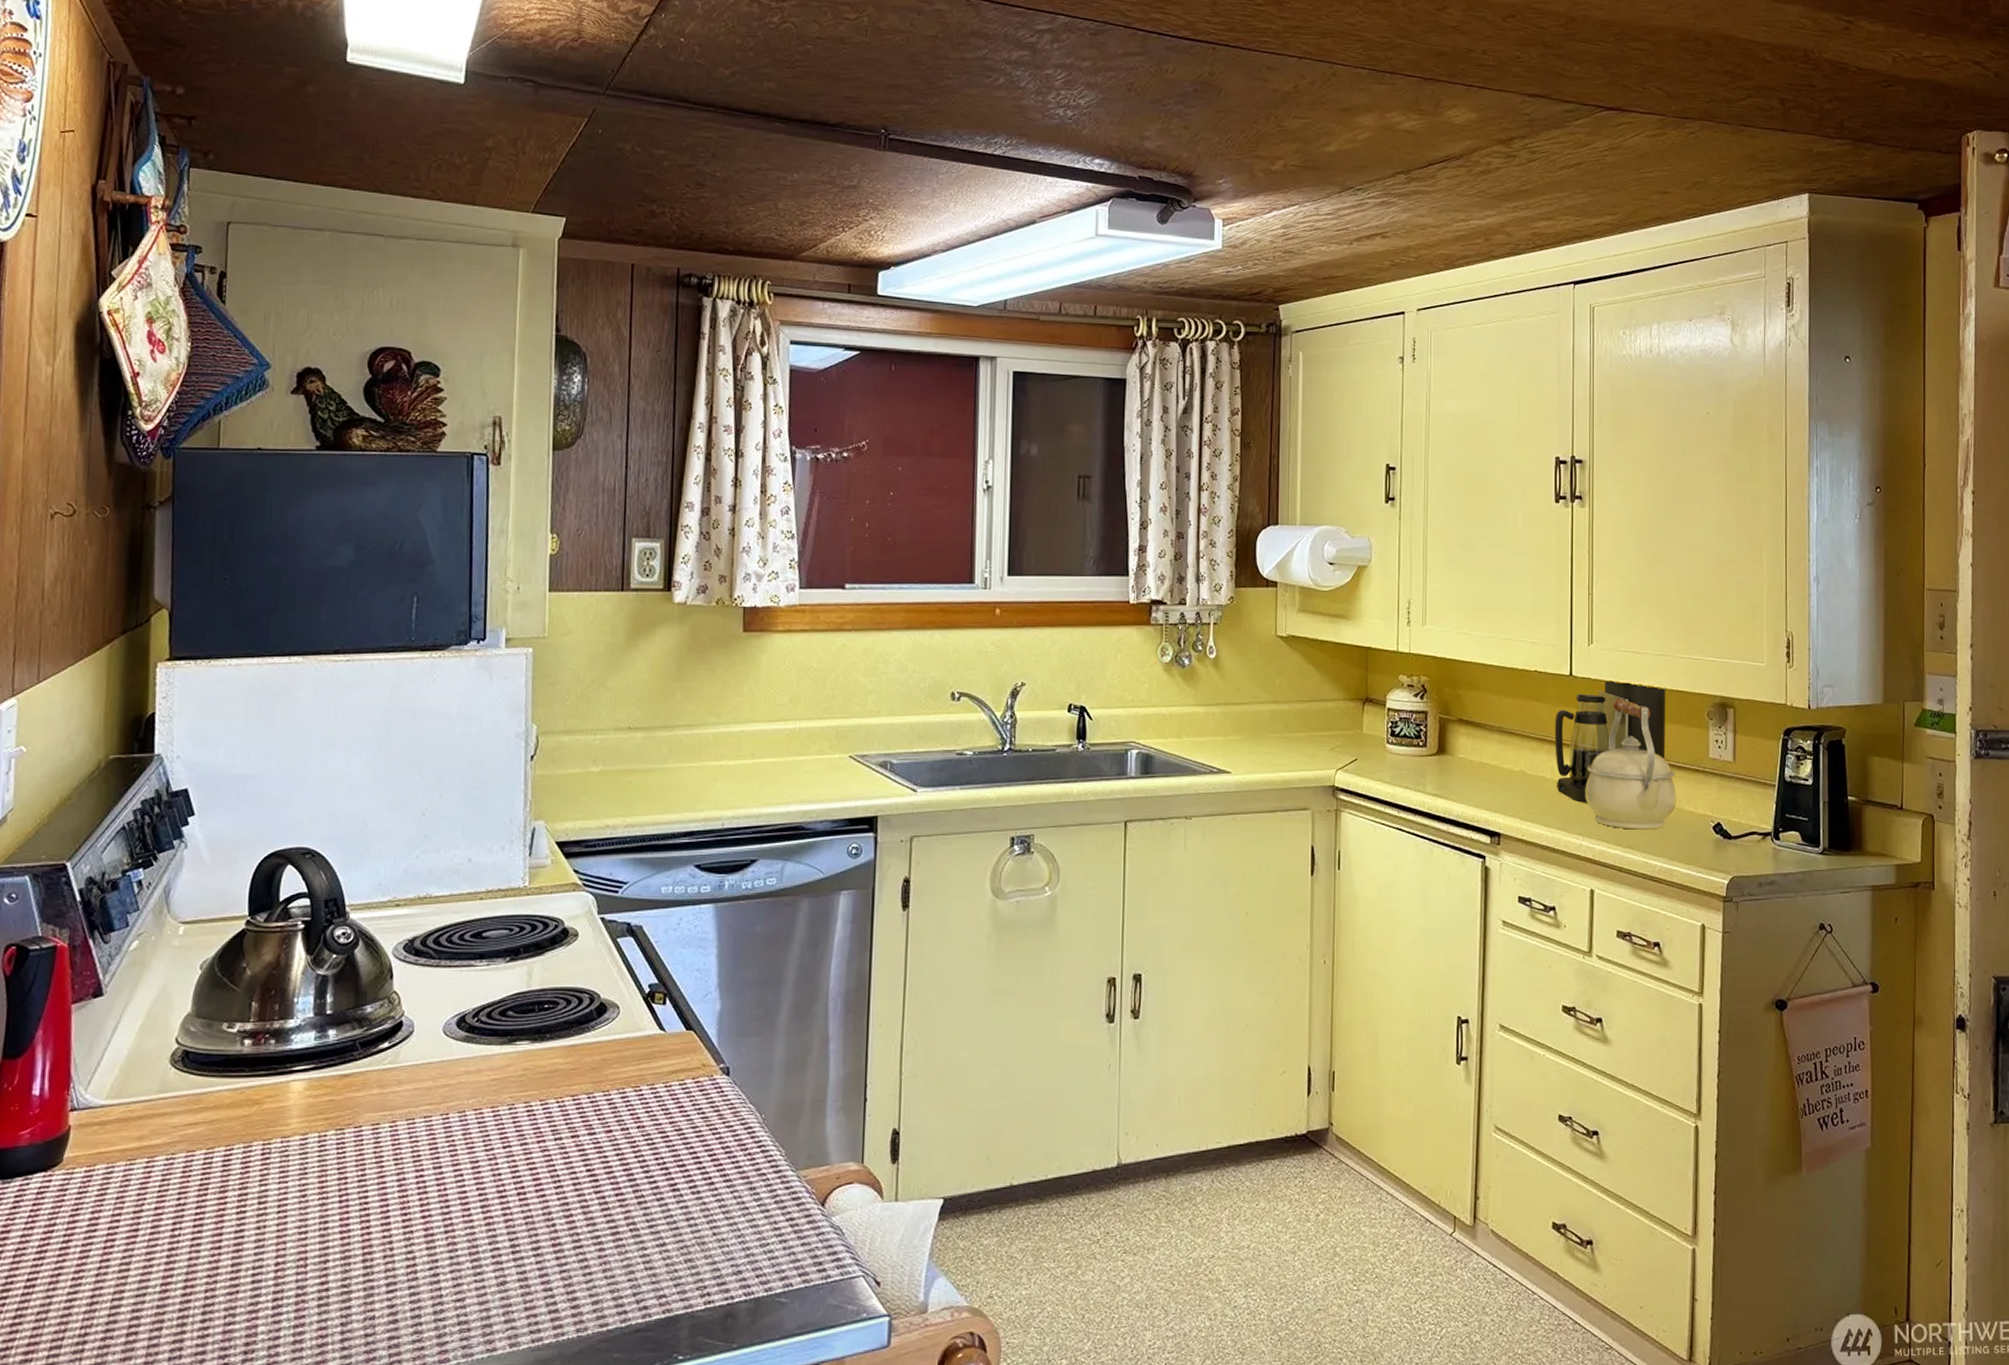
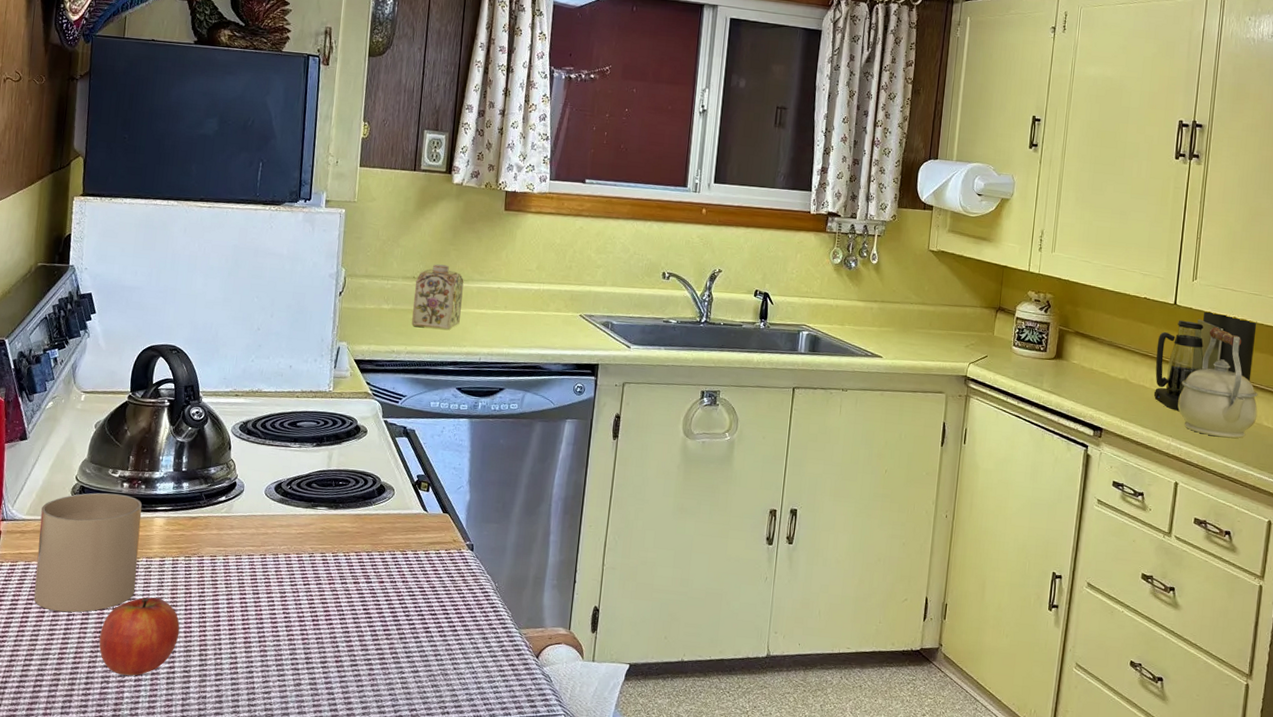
mug: none [121,1055,273,1227] -> present [34,492,143,613]
fruit: none [219,1191,333,1302] -> present [99,597,180,676]
decorative jar: none [629,708,696,791] -> present [412,264,464,330]

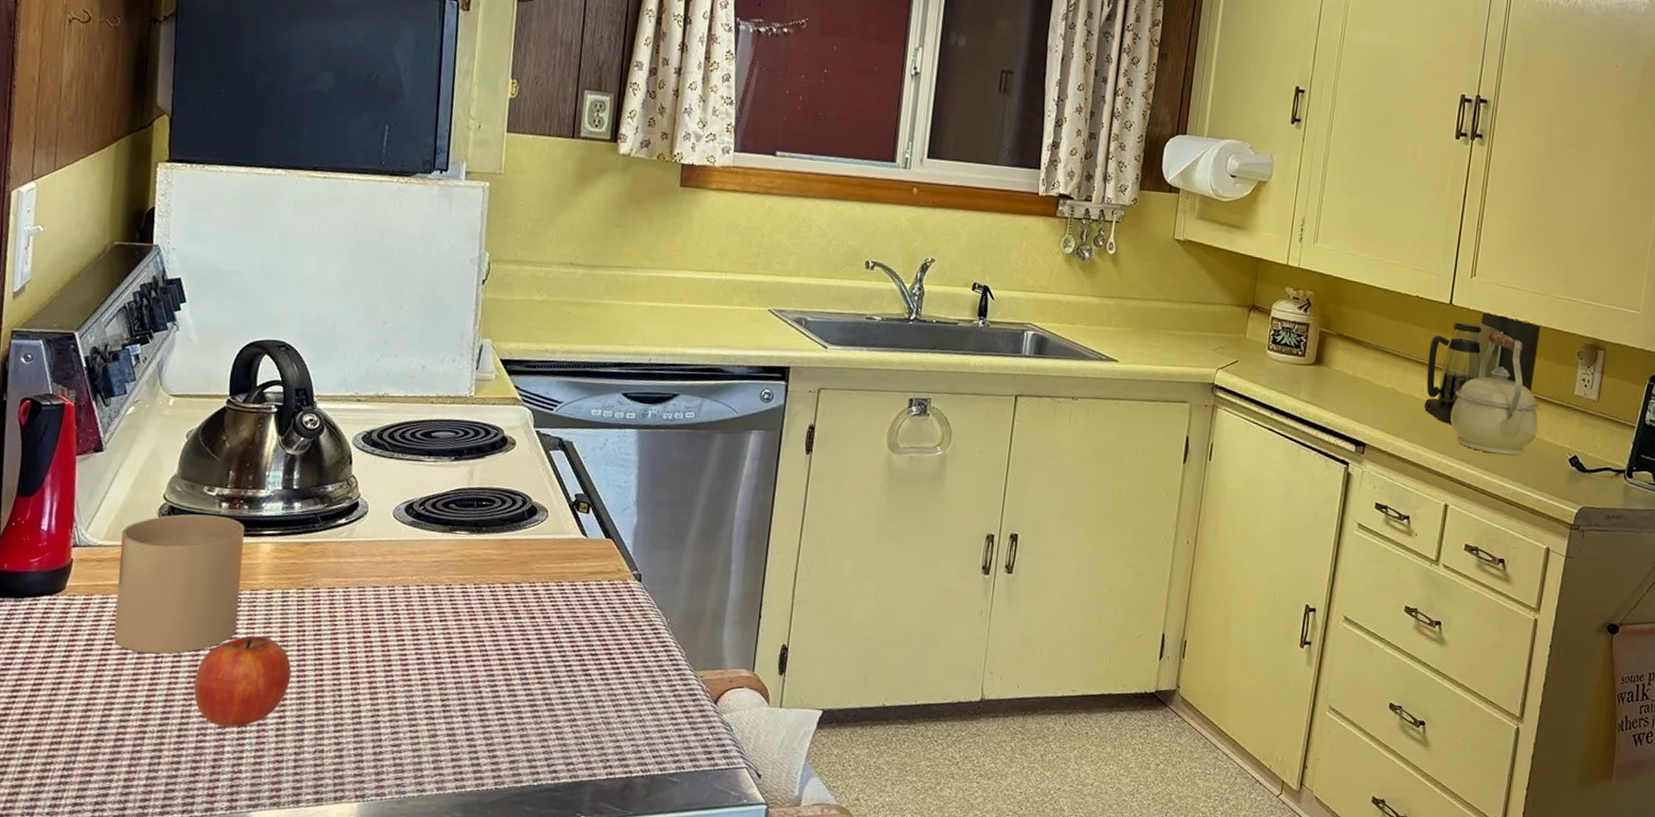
decorative jar: present [412,264,464,330] -> none [569,248,632,325]

